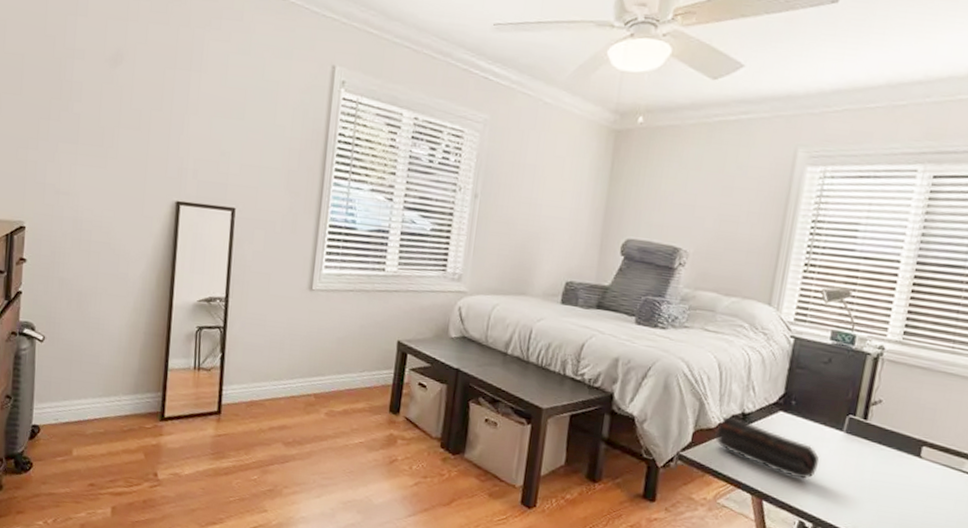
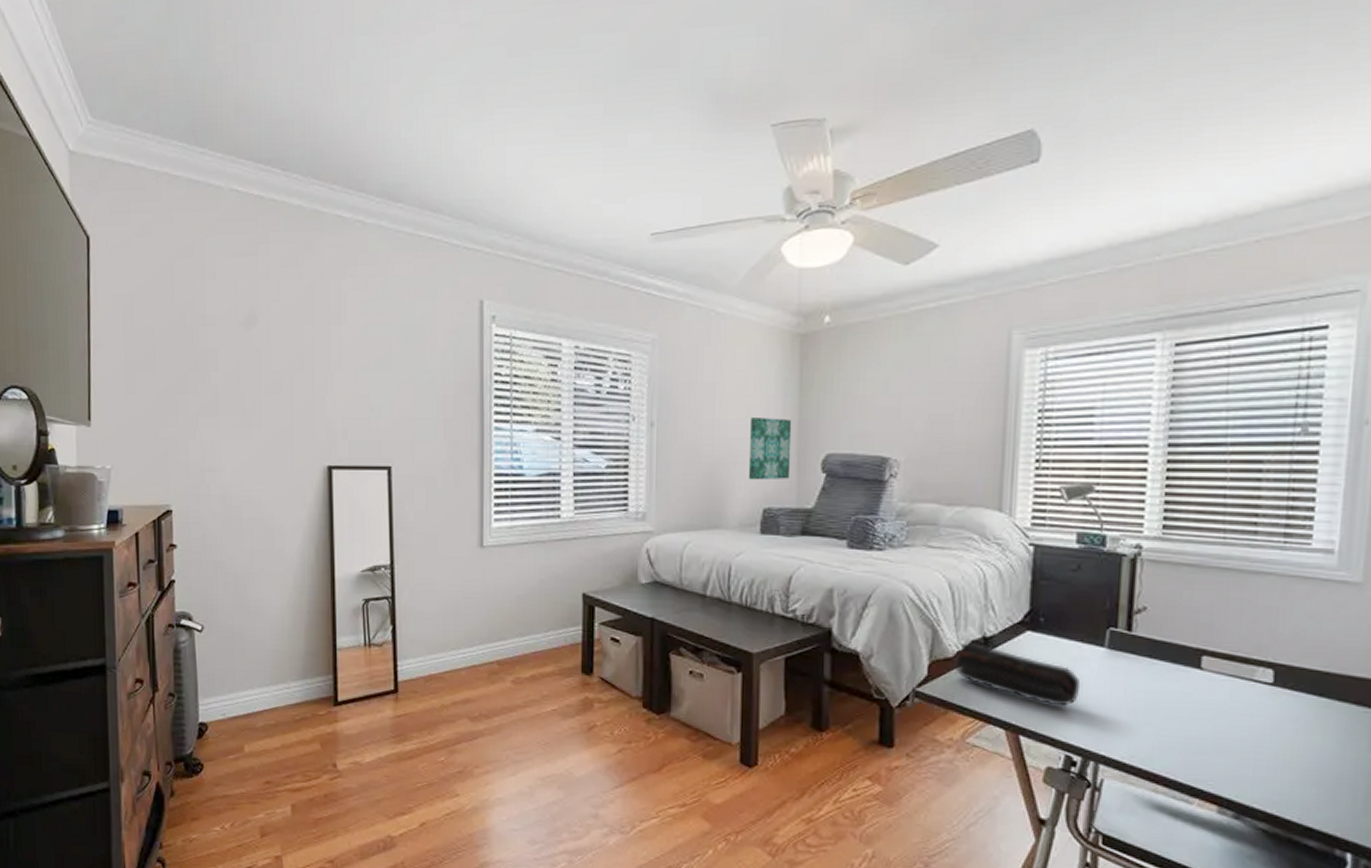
wall art: none [555,200,600,258] -> present [748,418,792,480]

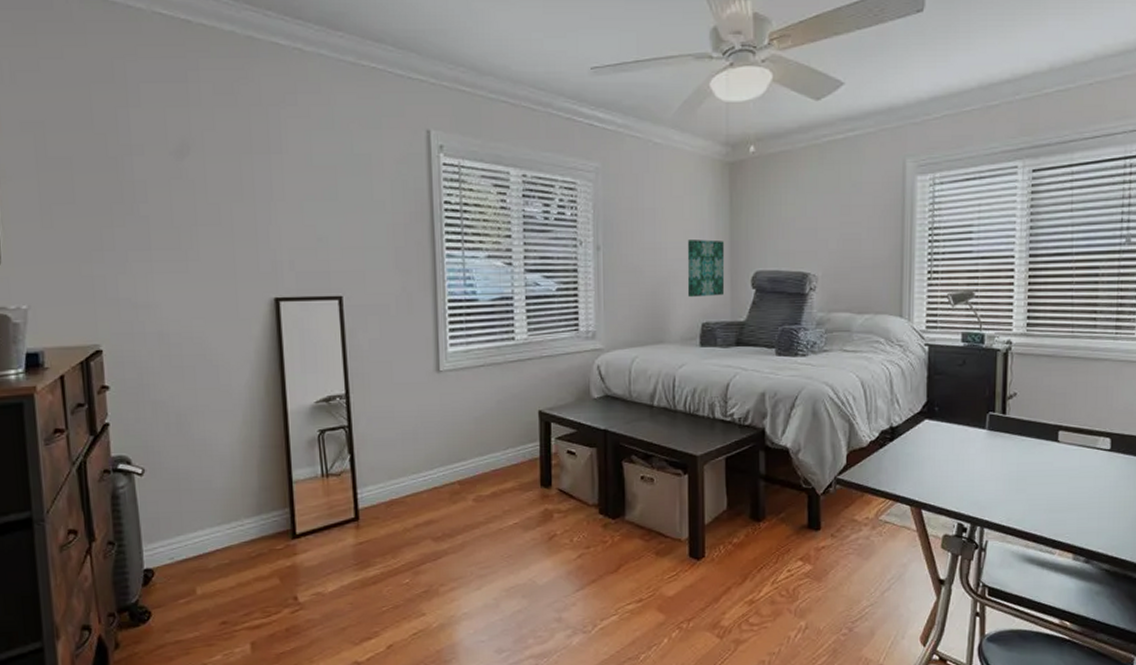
pencil case: present [954,642,1081,706] -> none [868,432,968,482]

